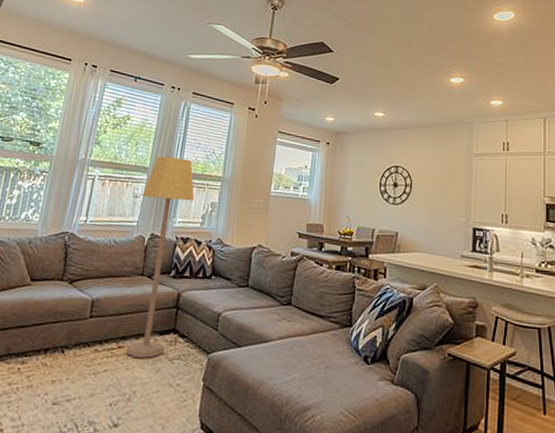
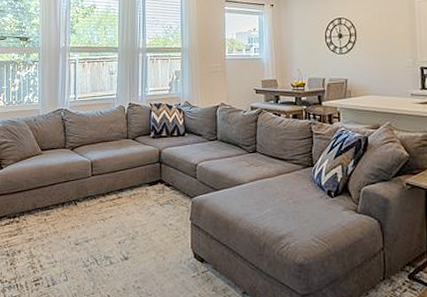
lamp: present [126,156,195,359] -> none [117,36,161,206]

